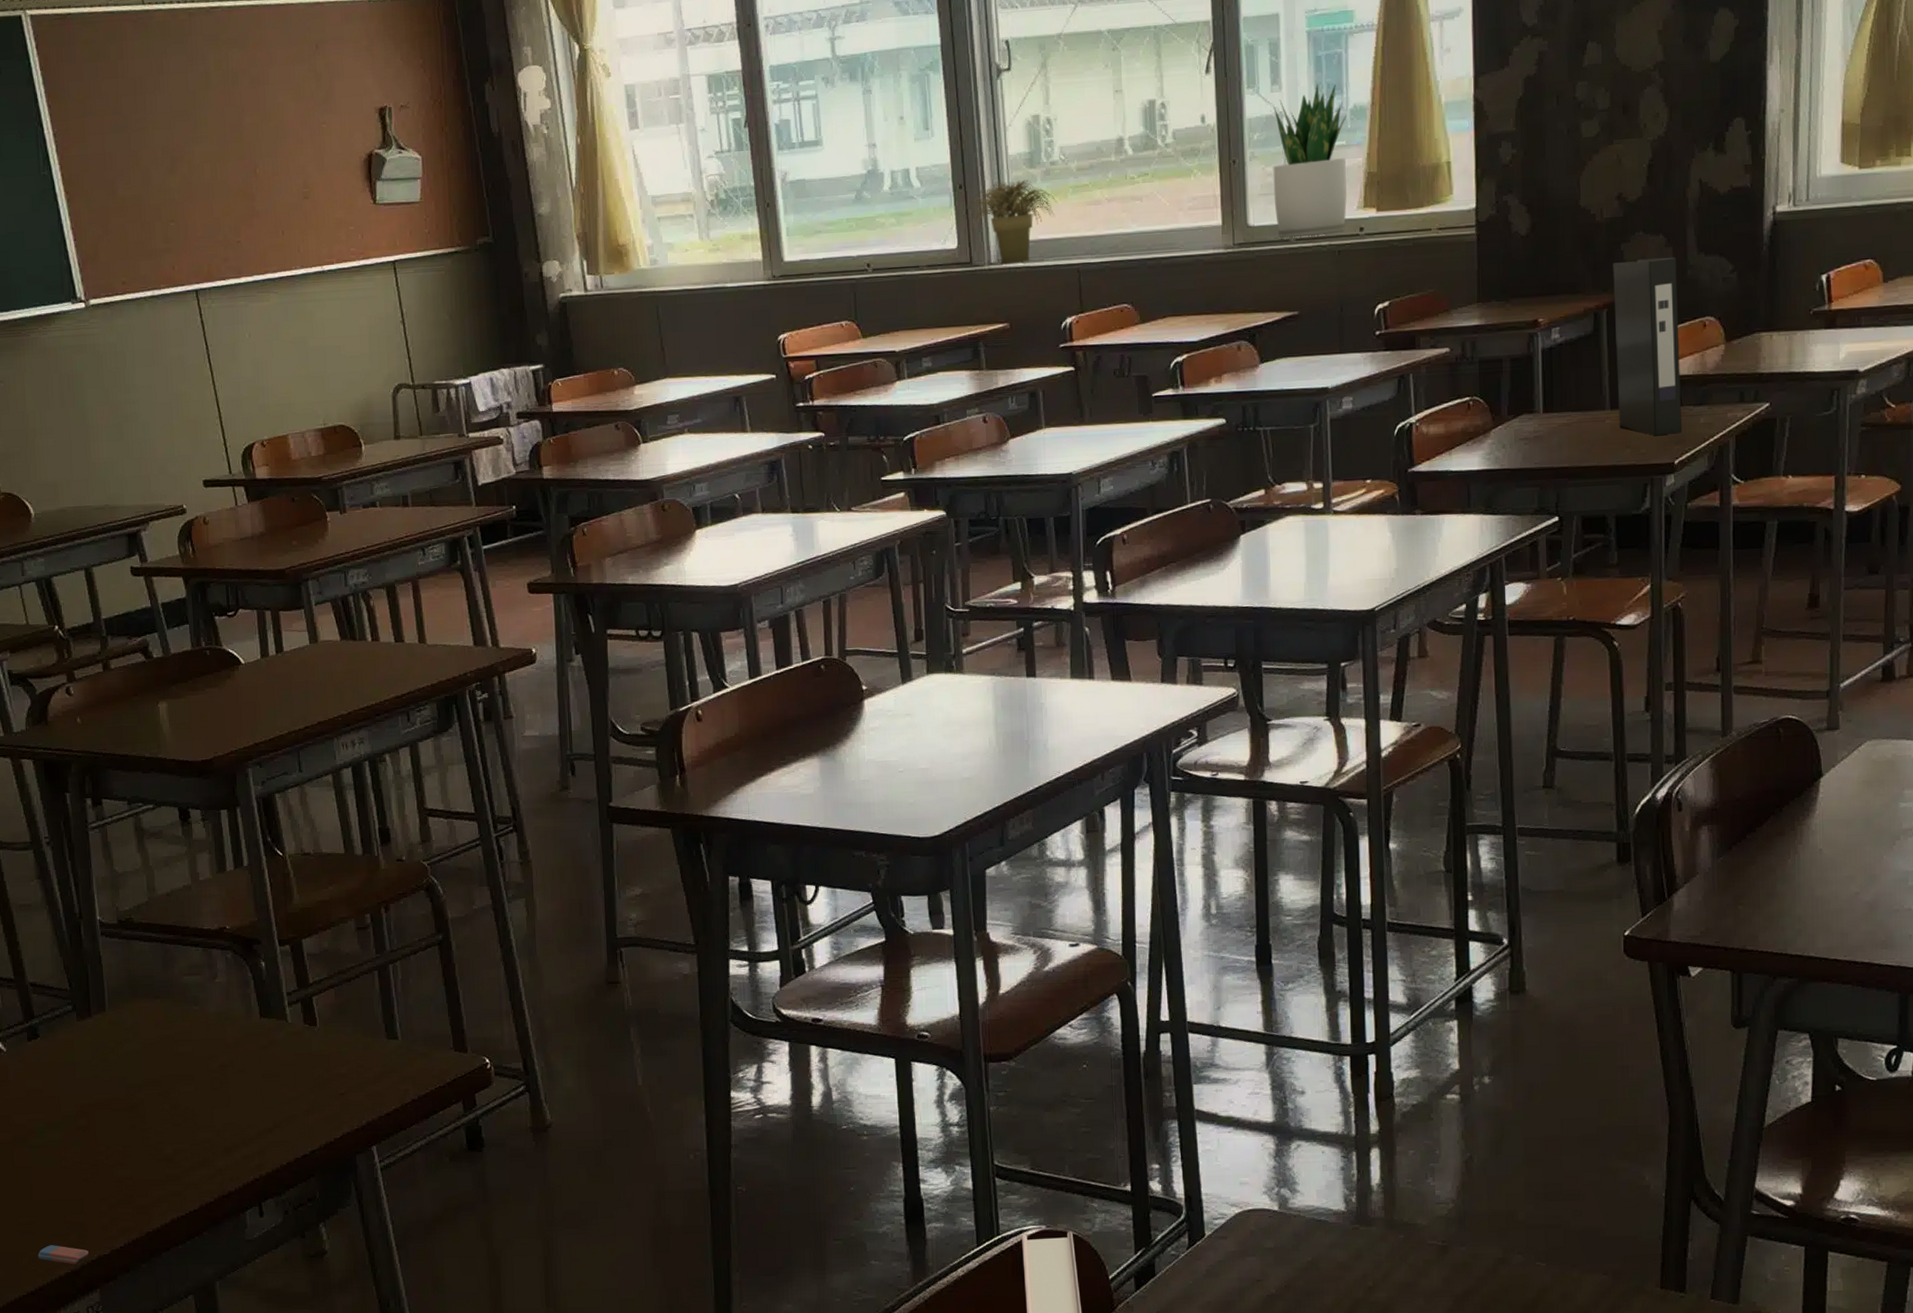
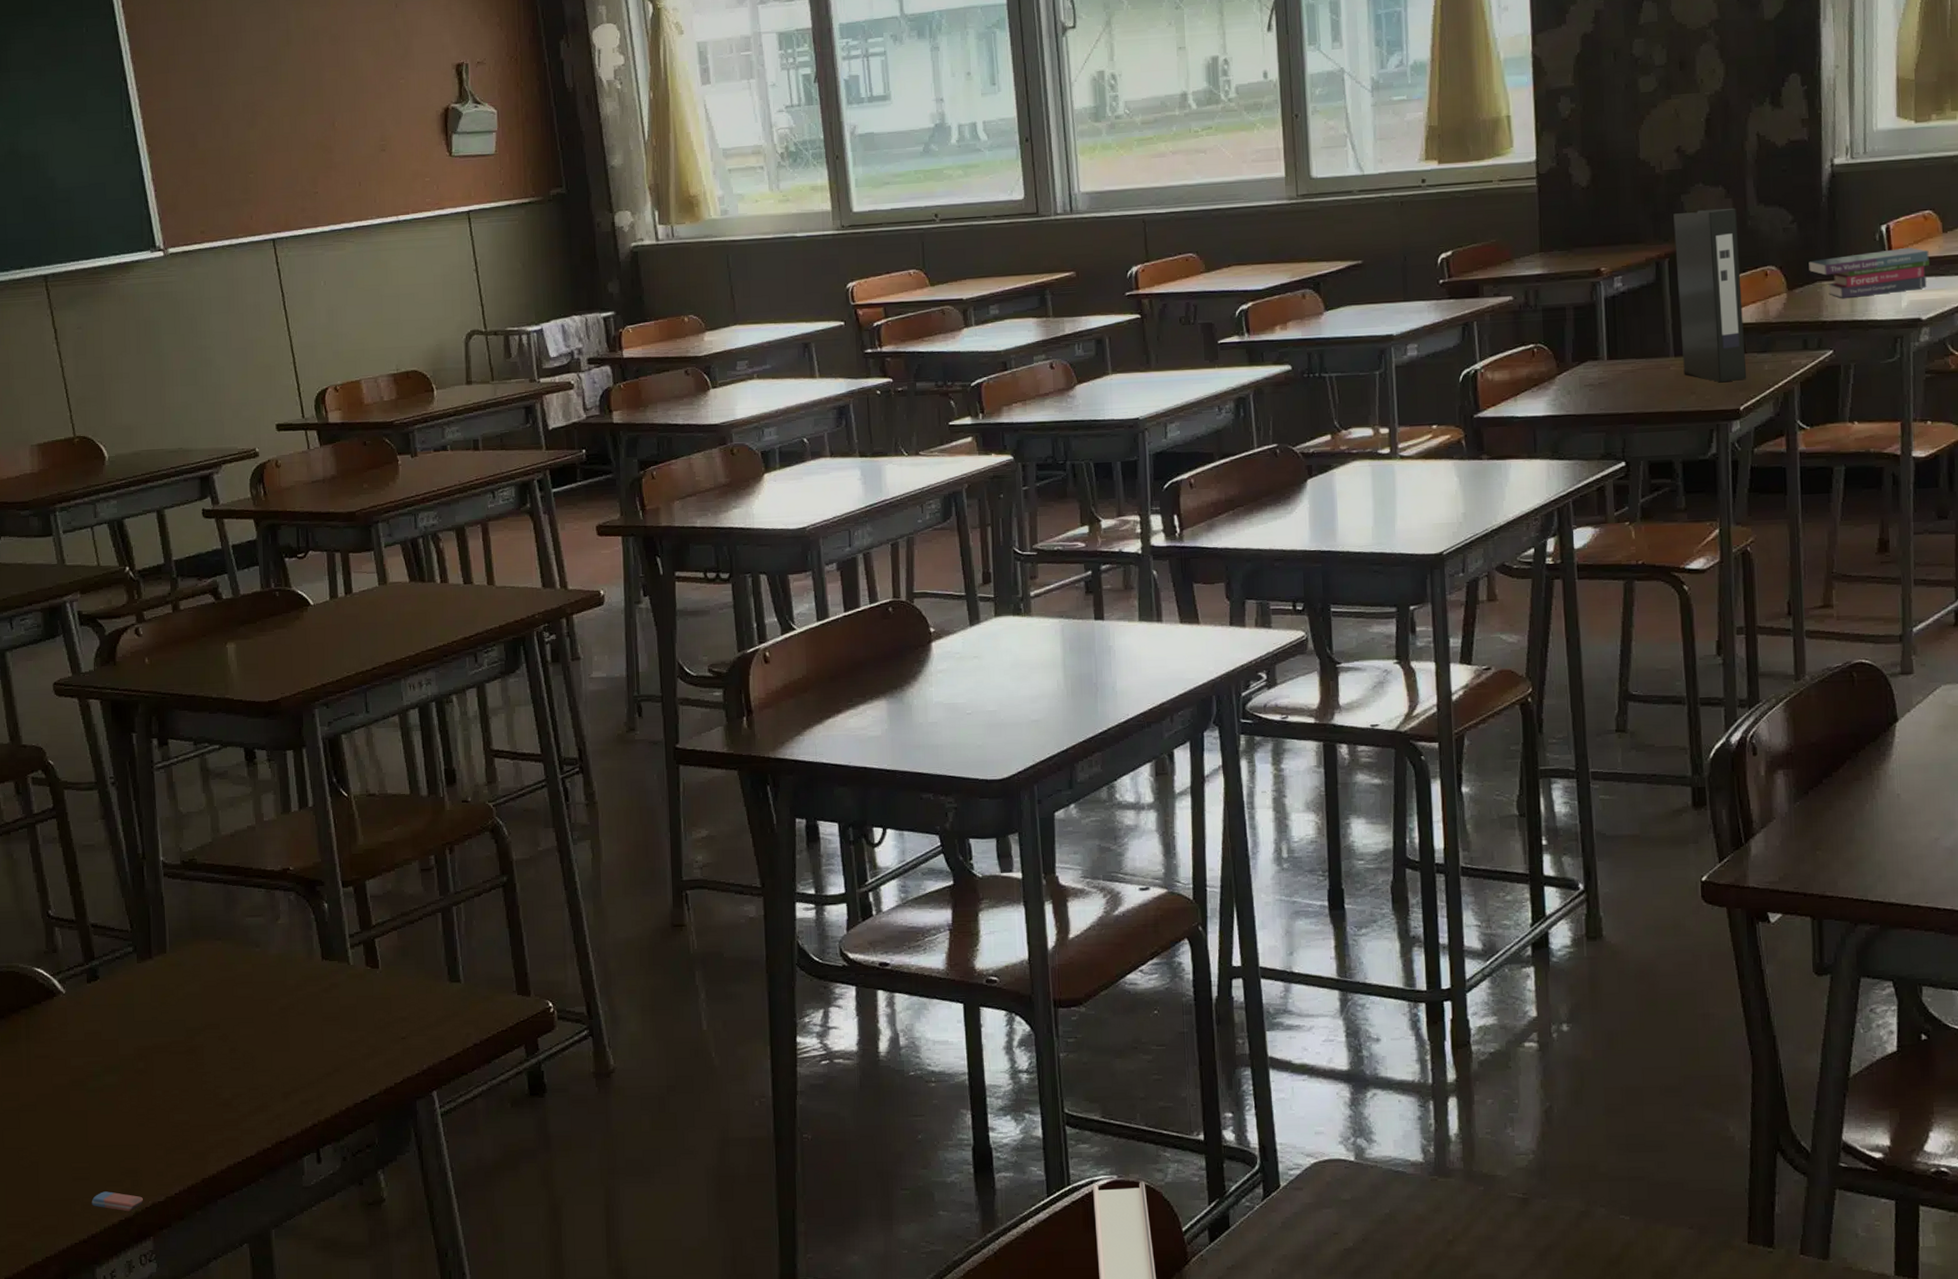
potted plant: present [965,179,1057,265] -> none [1032,133,1122,215]
planter: present [1273,84,1347,239] -> none [1335,42,1409,190]
books: none [1747,297,1869,351] -> present [1808,247,1929,299]

